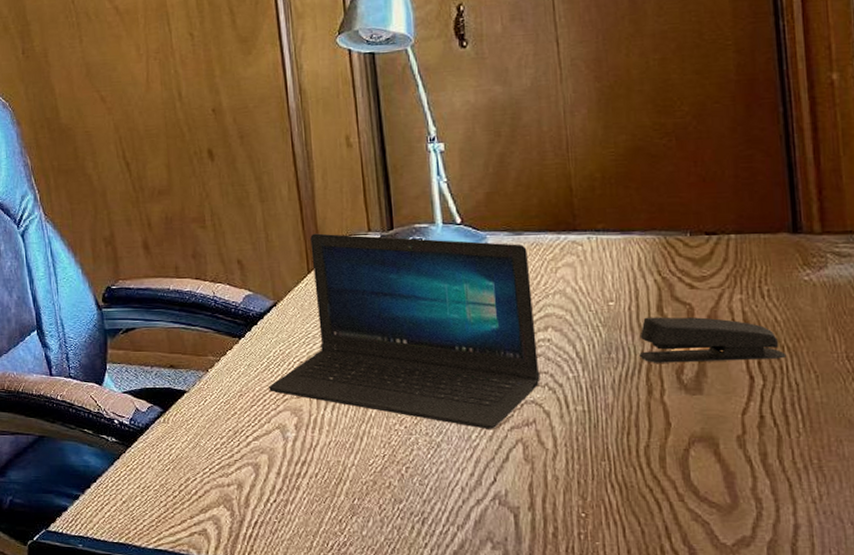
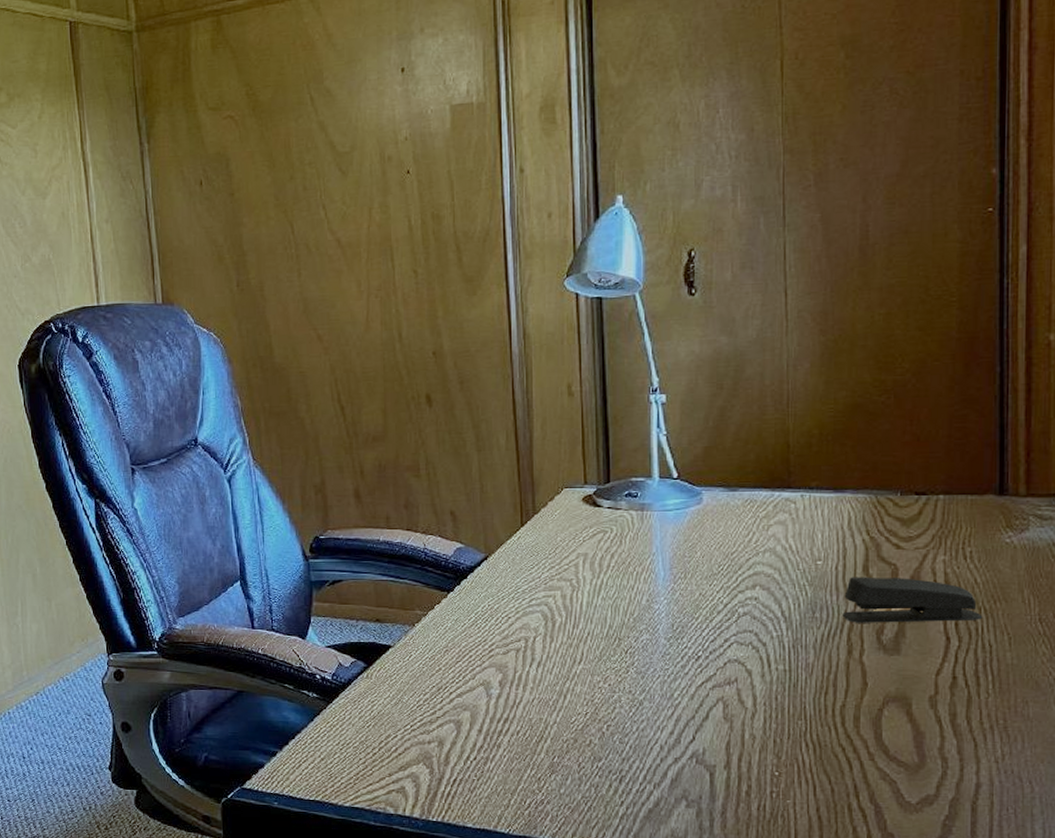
laptop: present [268,233,541,429] -> none [475,485,745,688]

